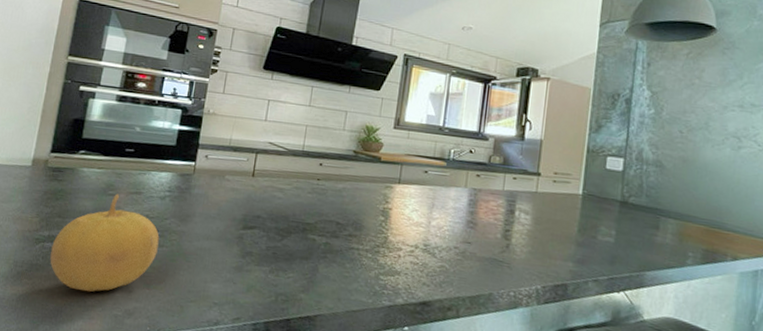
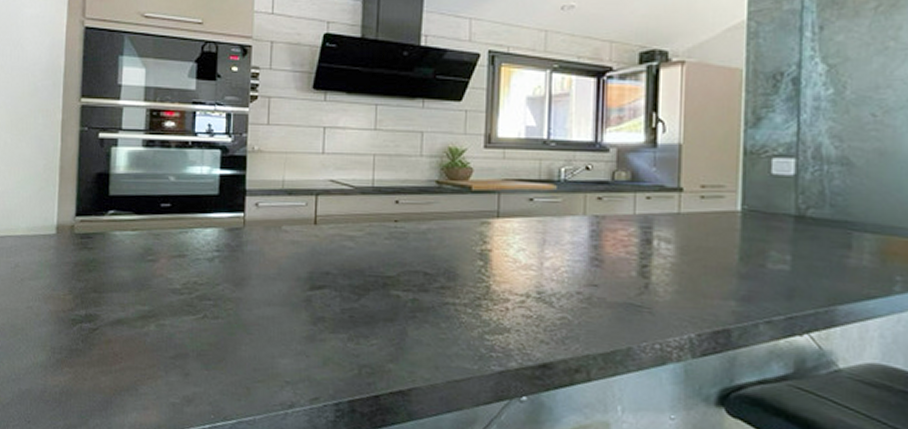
fruit: present [50,194,159,292] -> none [91,259,212,378]

